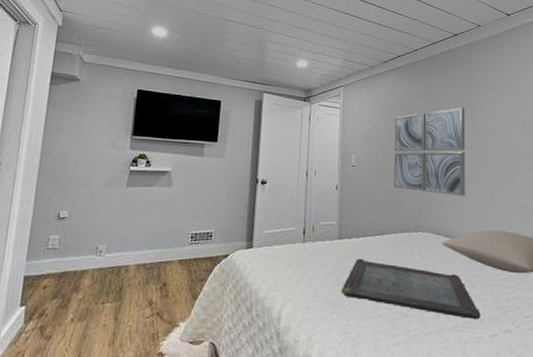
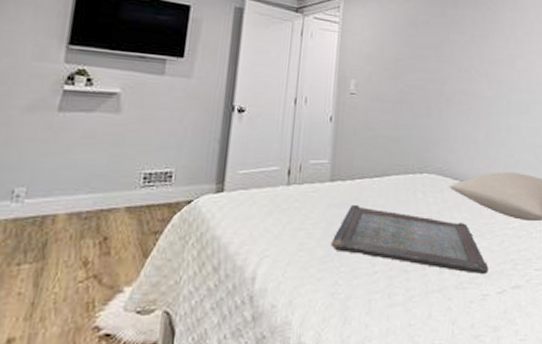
wall art: present [393,107,465,196] -> none [398,28,482,132]

